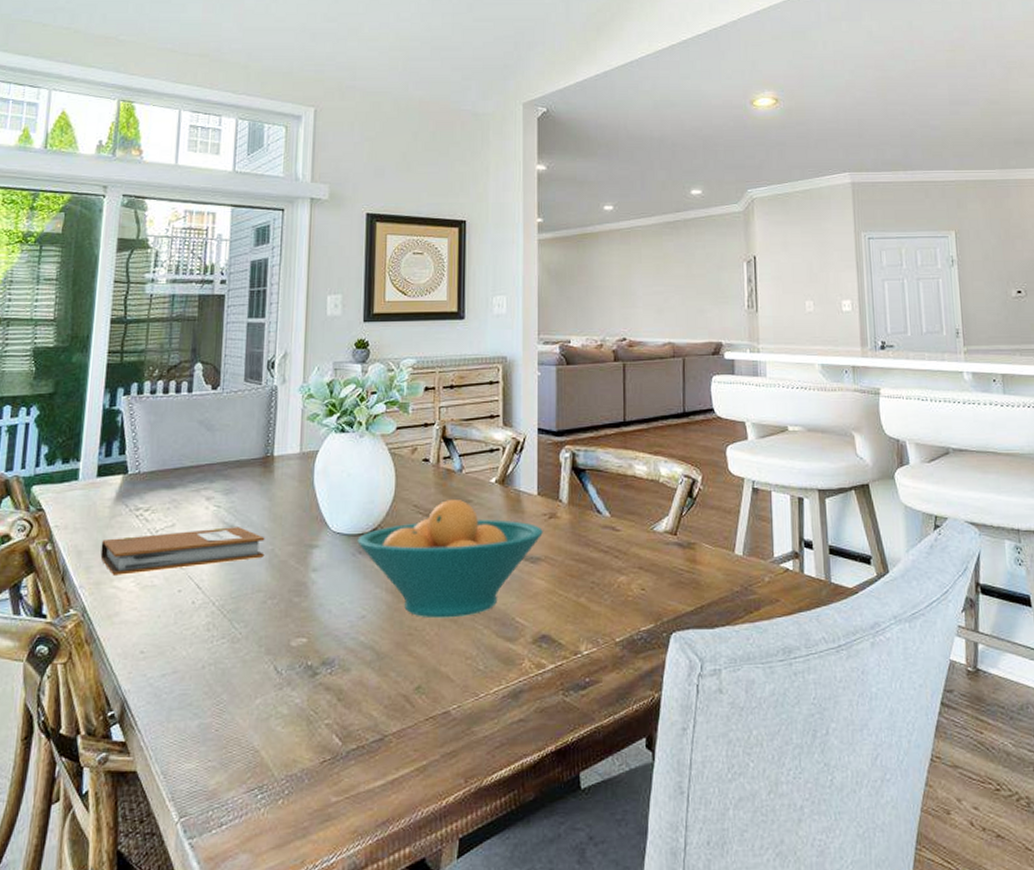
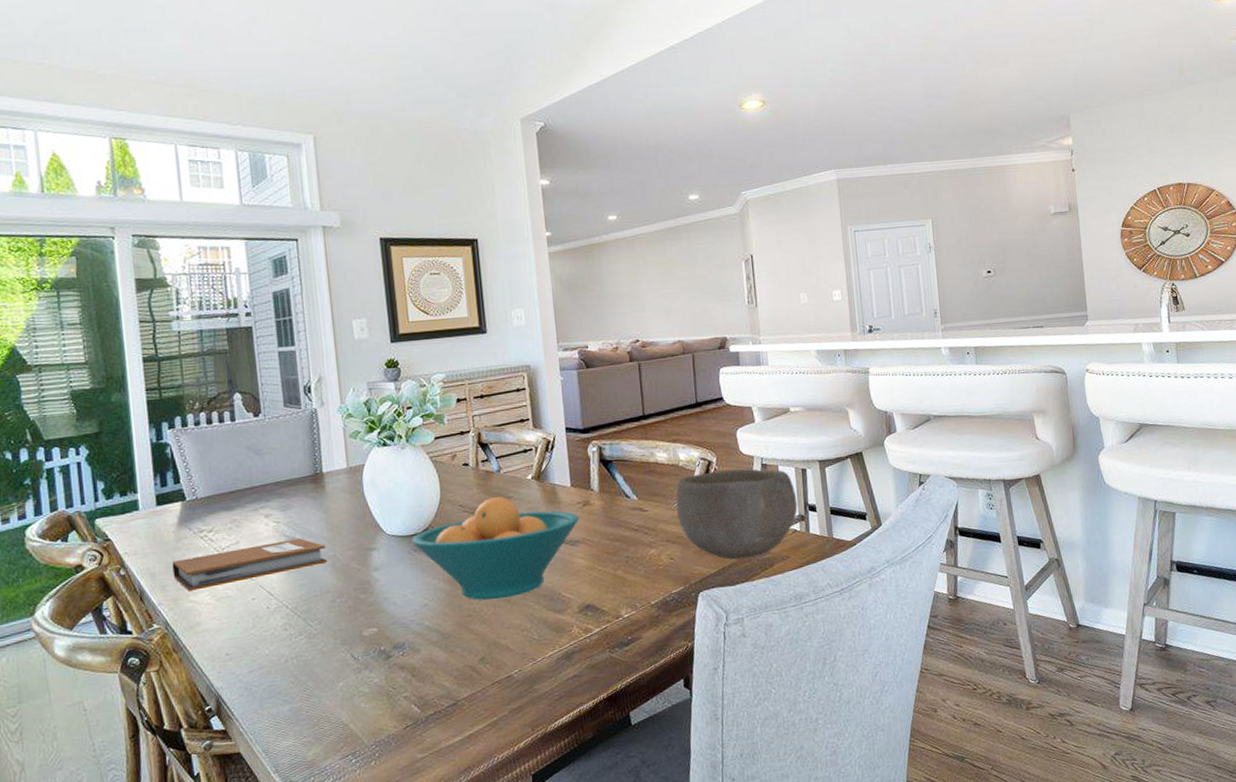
bowl: none [653,491,792,598] -> present [676,469,798,560]

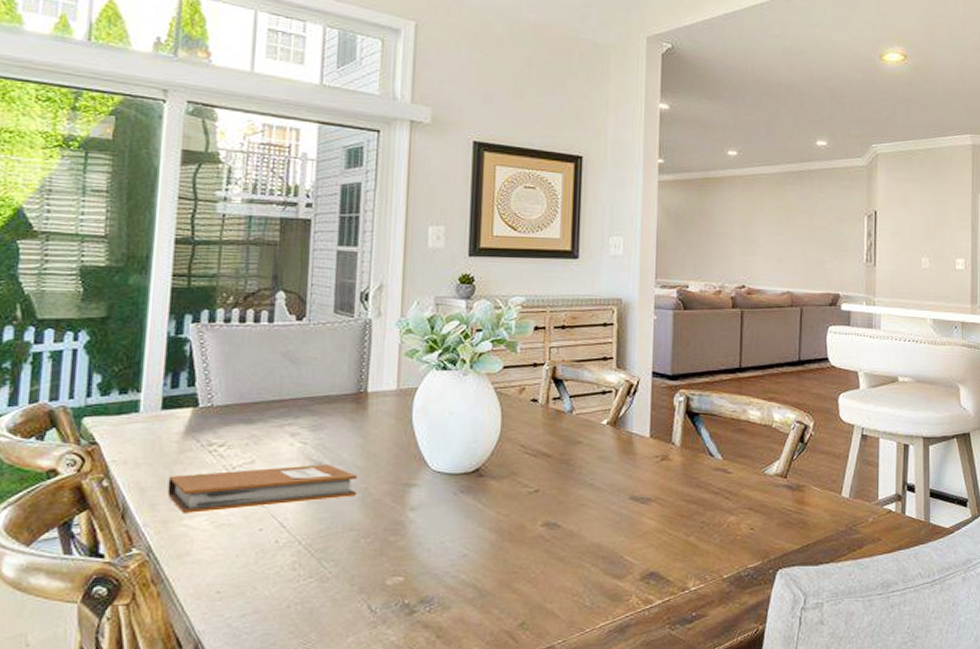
fruit bowl: present [411,496,579,600] -> none [459,439,654,557]
bowl: present [676,469,798,560] -> none [764,437,896,537]

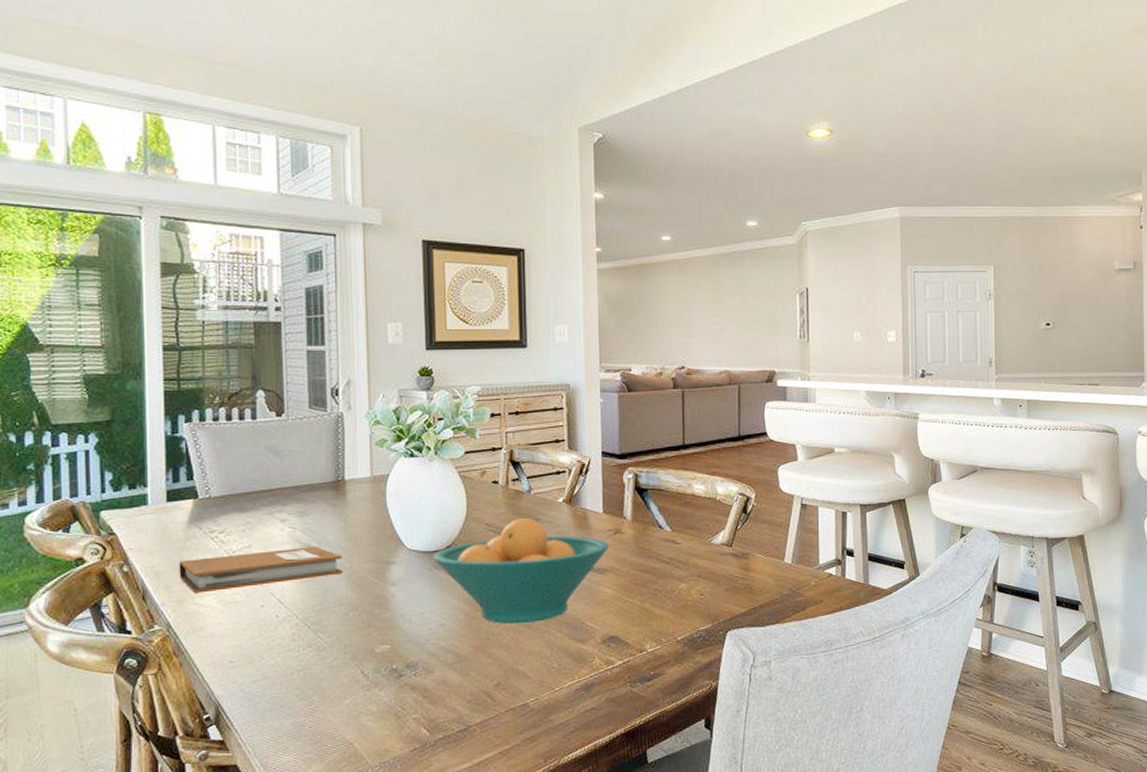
fruit bowl: none [459,439,654,557] -> present [433,517,609,625]

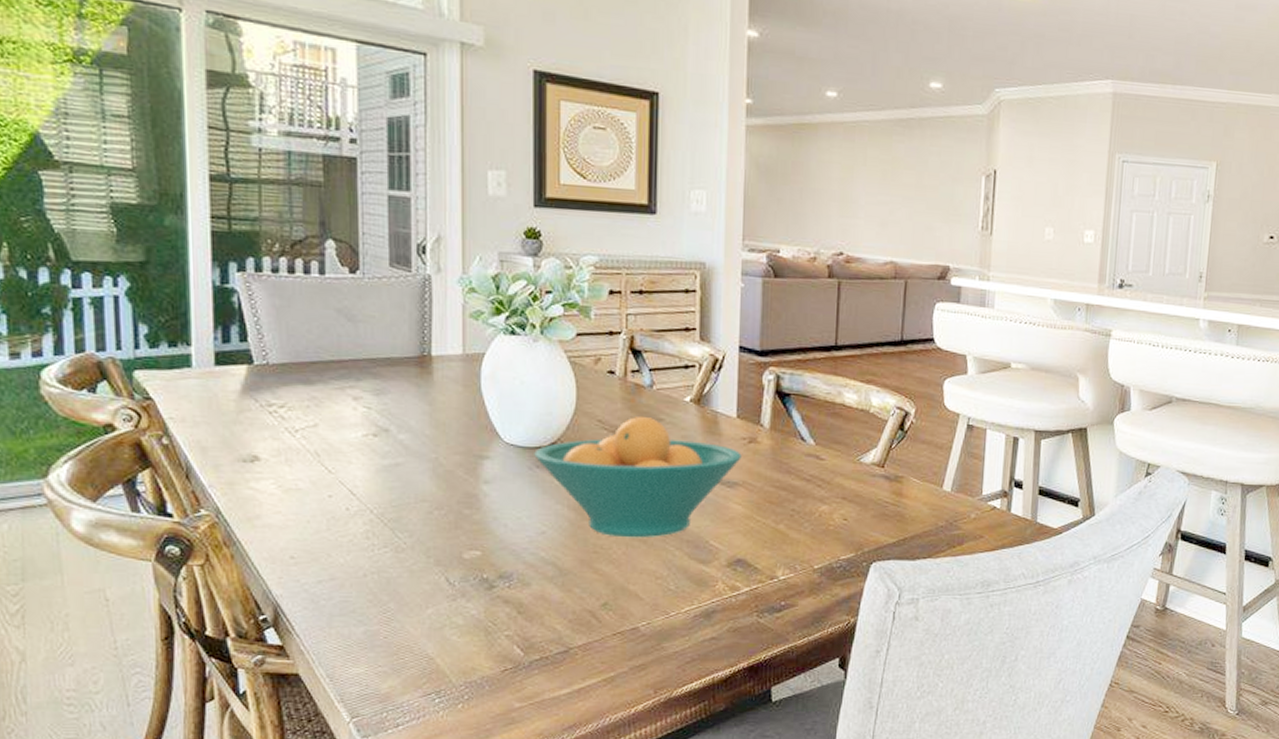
notebook: present [179,546,343,593] -> none [230,431,427,476]

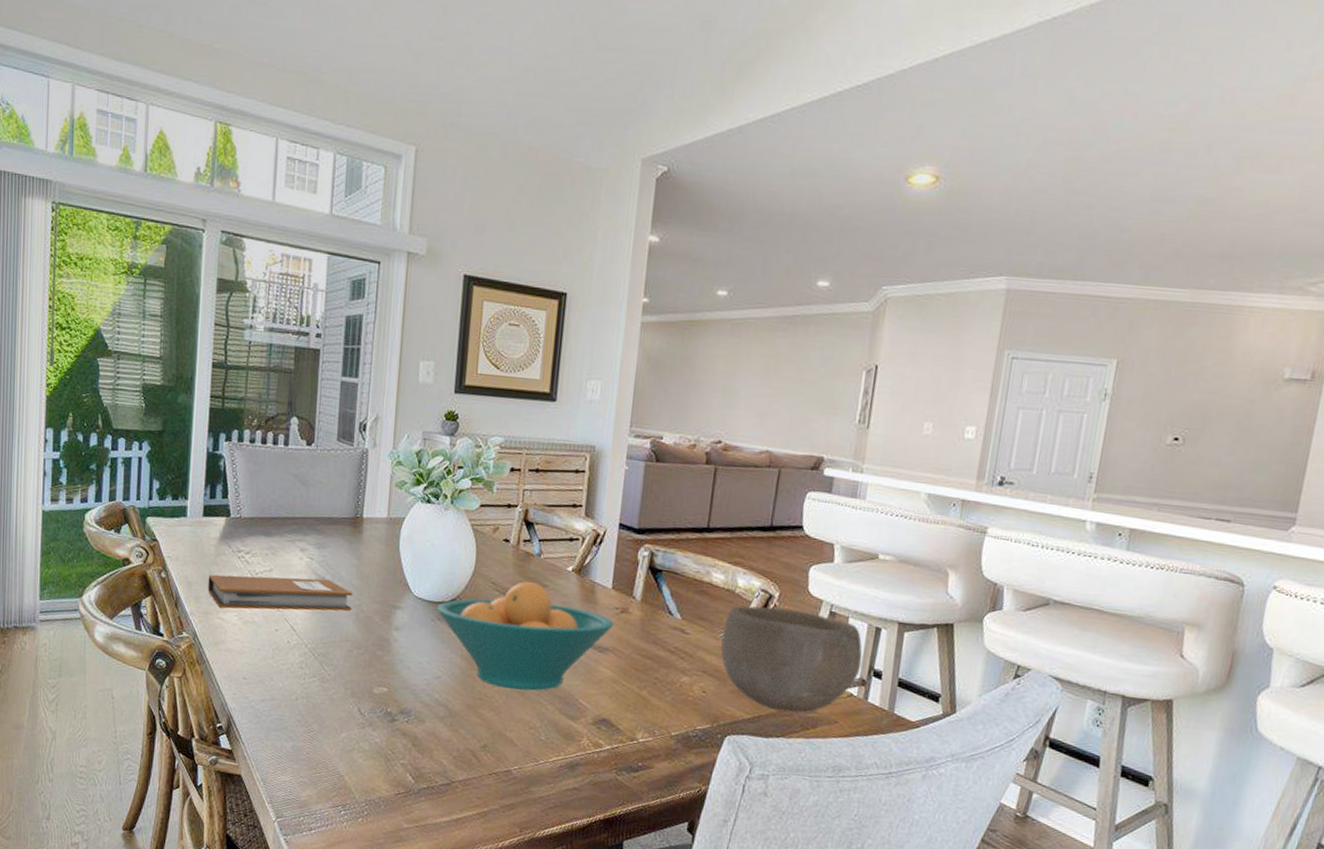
notebook: none [230,431,427,476] -> present [207,574,353,612]
bowl: none [859,424,1003,532] -> present [721,606,863,713]

